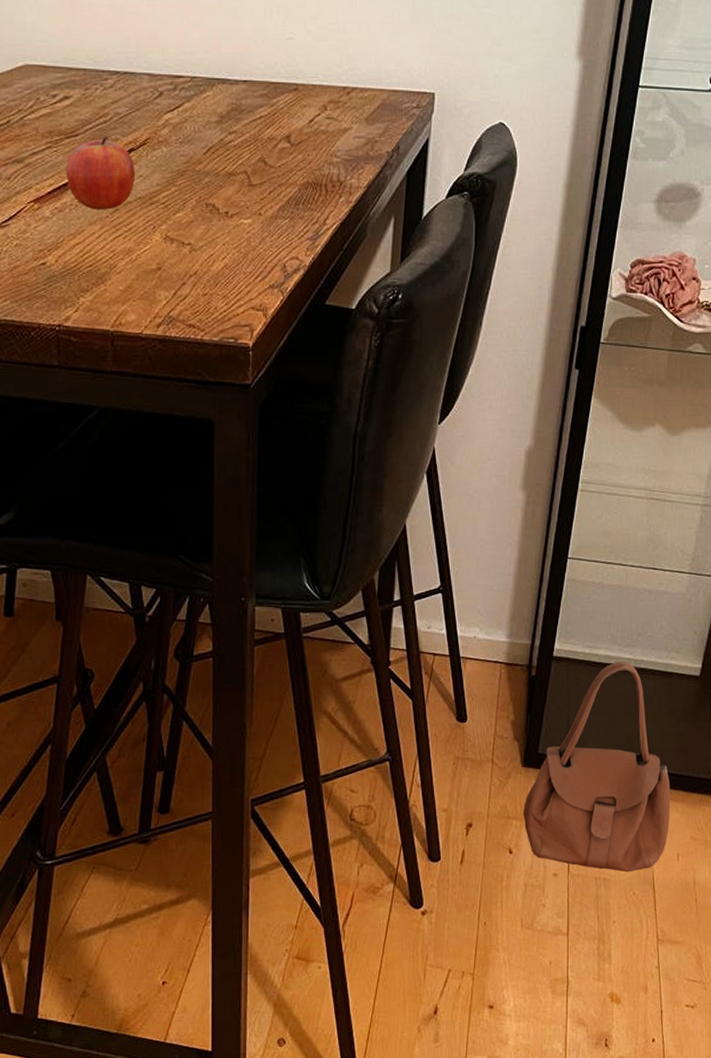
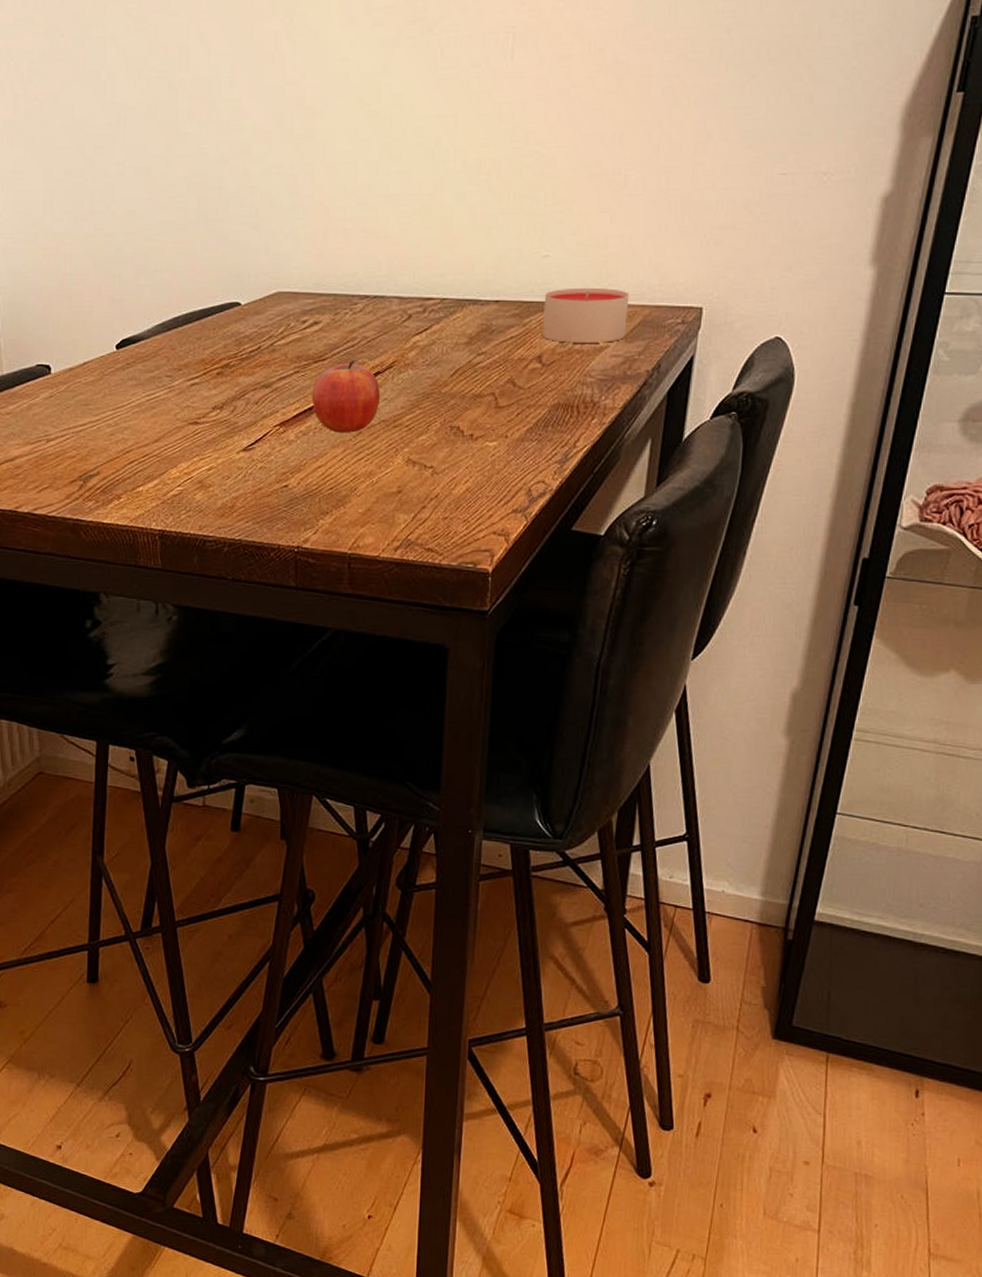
candle: none [290,70,369,124] -> present [543,287,630,343]
handbag: present [523,661,670,872] -> none [771,933,953,1172]

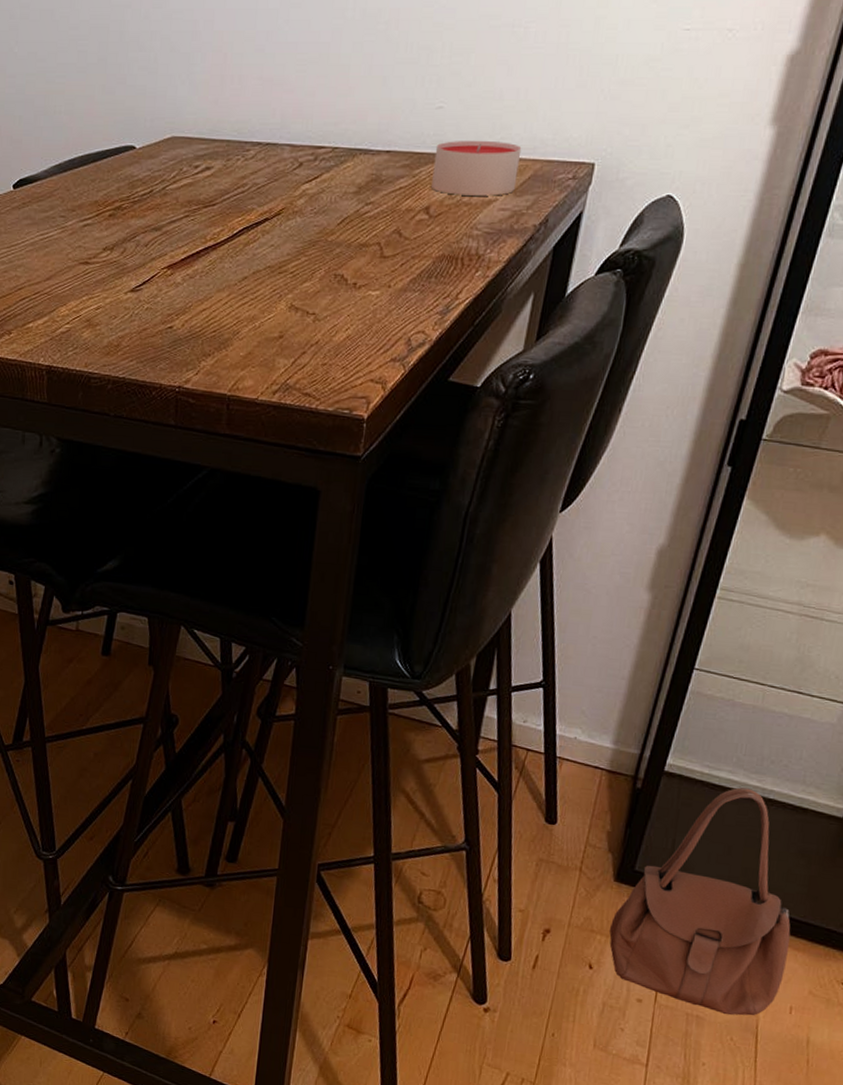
fruit: present [312,360,381,433] -> none [200,206,268,278]
handbag: none [771,933,953,1172] -> present [609,787,791,1016]

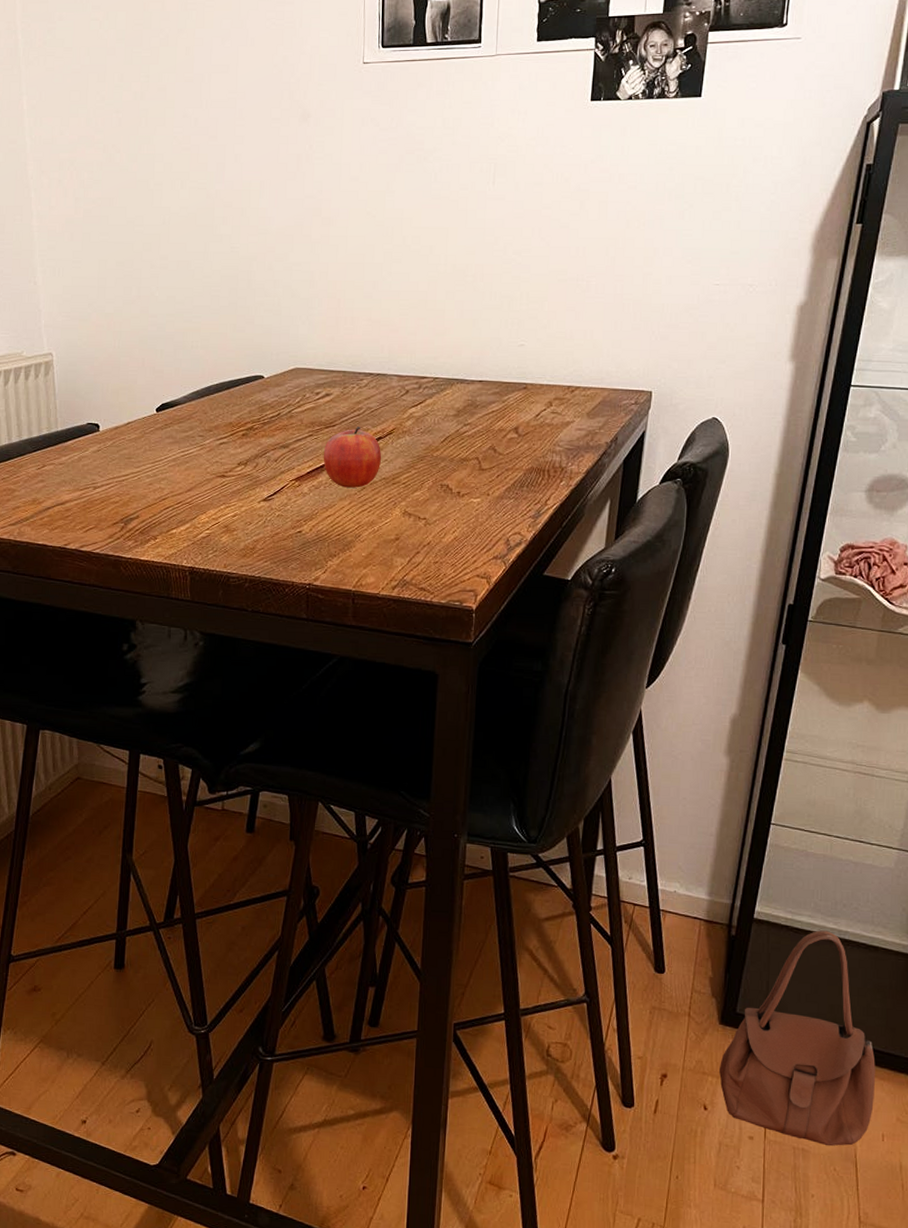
fruit: none [200,206,268,278] -> present [323,427,382,488]
candle: present [431,140,522,196] -> none [519,372,592,418]

